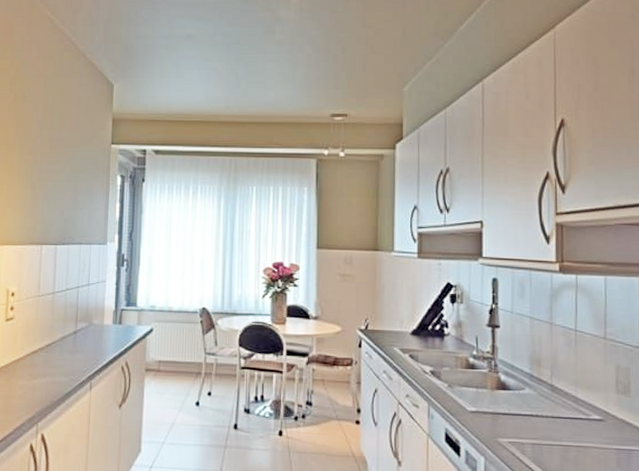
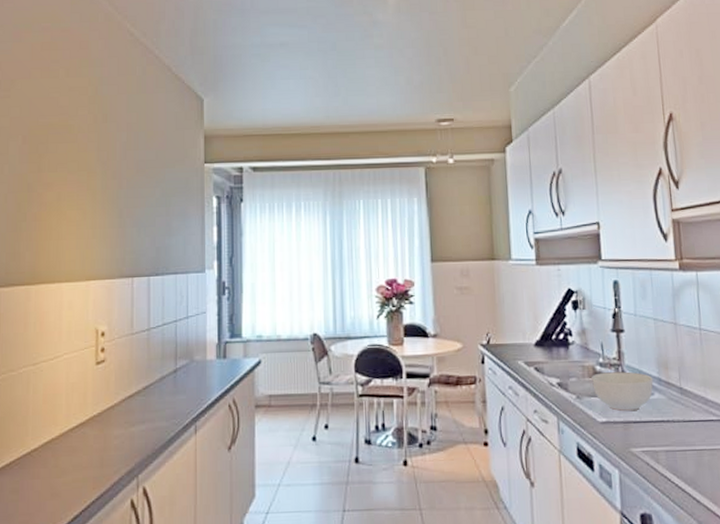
bowl: none [463,364,525,404] -> present [591,371,654,412]

